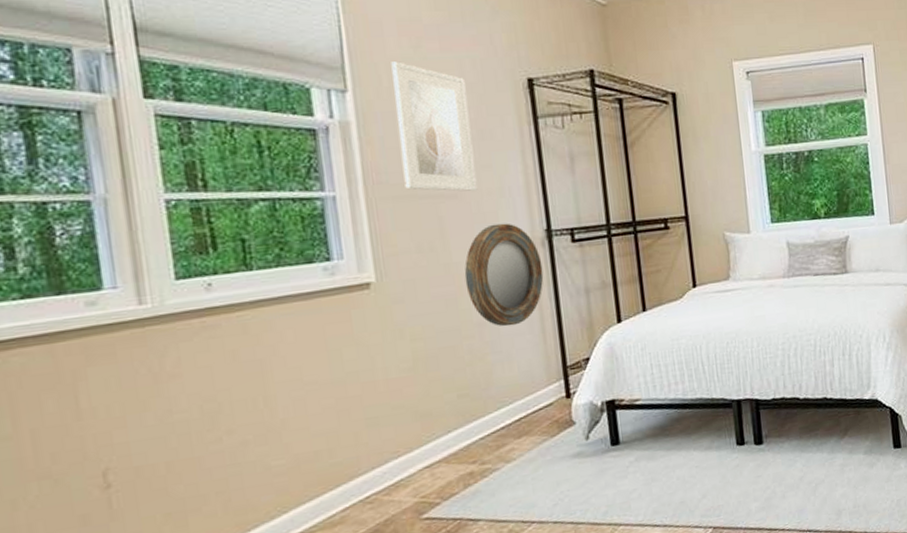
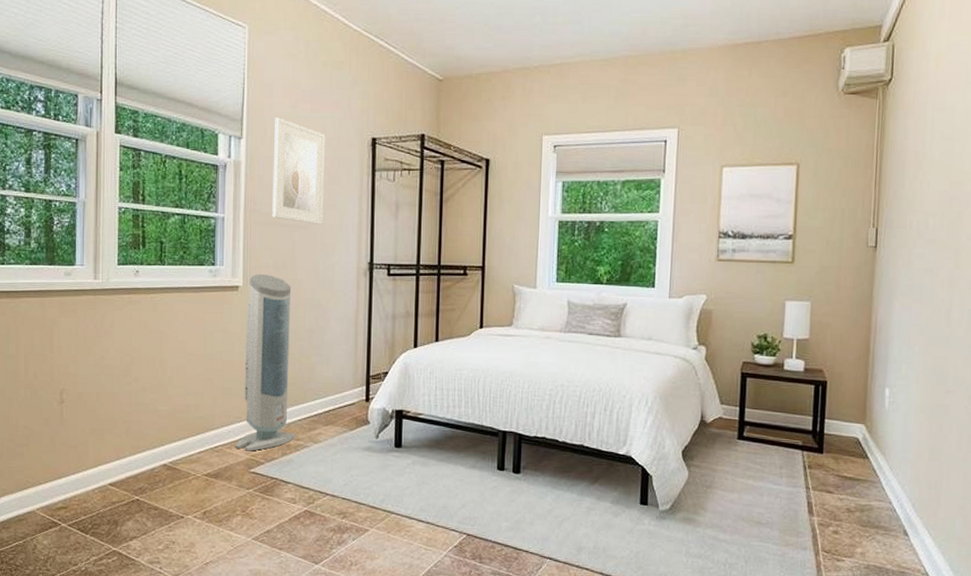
air purifier: none [385,262,479,493] -> present [235,274,296,451]
home mirror: present [464,223,544,327] -> none [304,253,363,336]

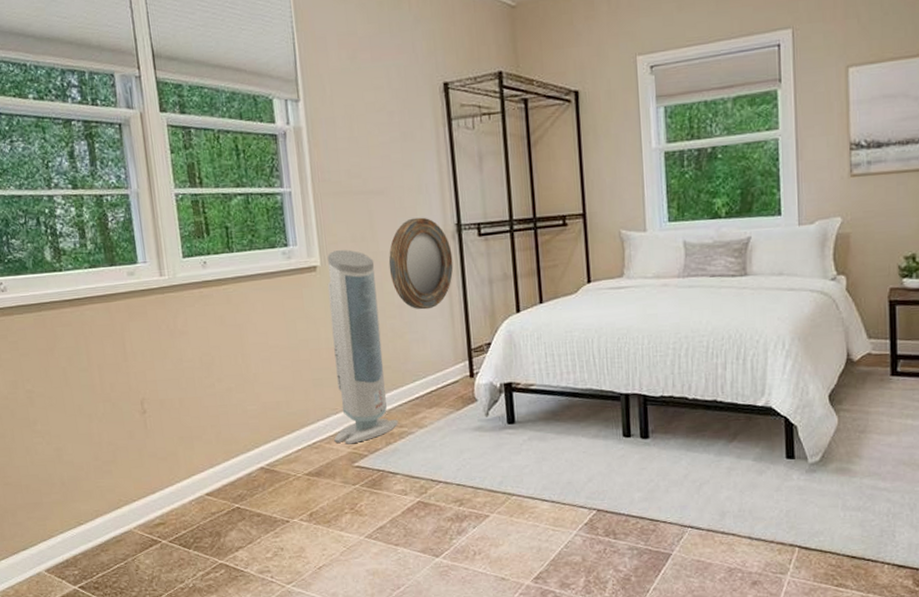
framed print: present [272,117,325,226] -> none [333,72,400,189]
home mirror: none [304,253,363,336] -> present [388,217,454,310]

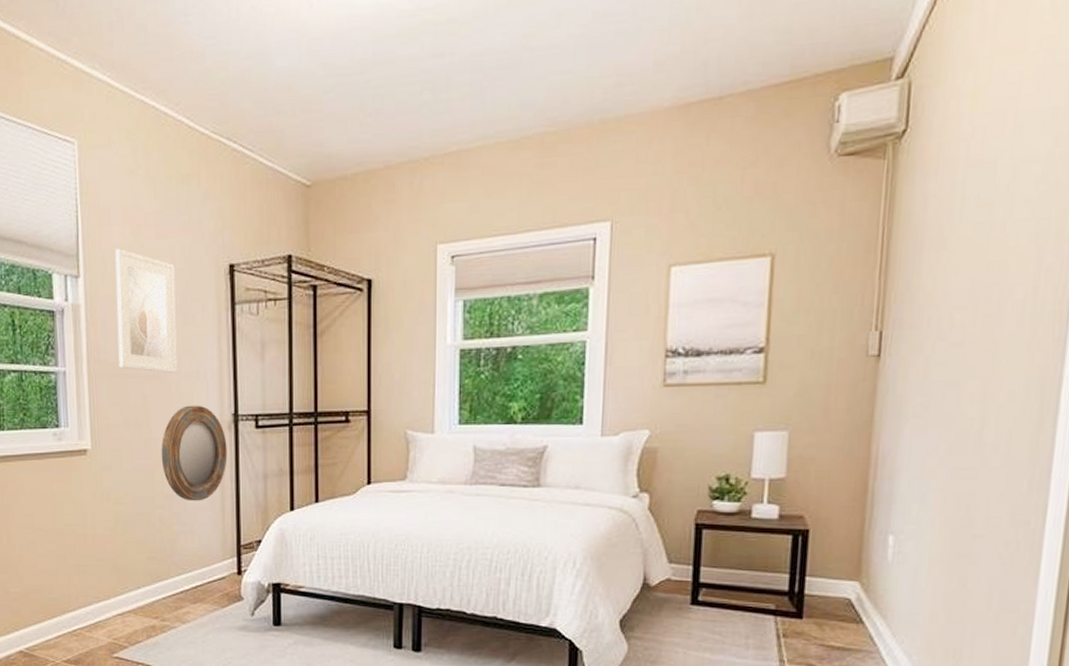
air purifier: present [327,250,398,444] -> none [95,434,161,634]
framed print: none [333,72,400,189] -> present [115,249,178,374]

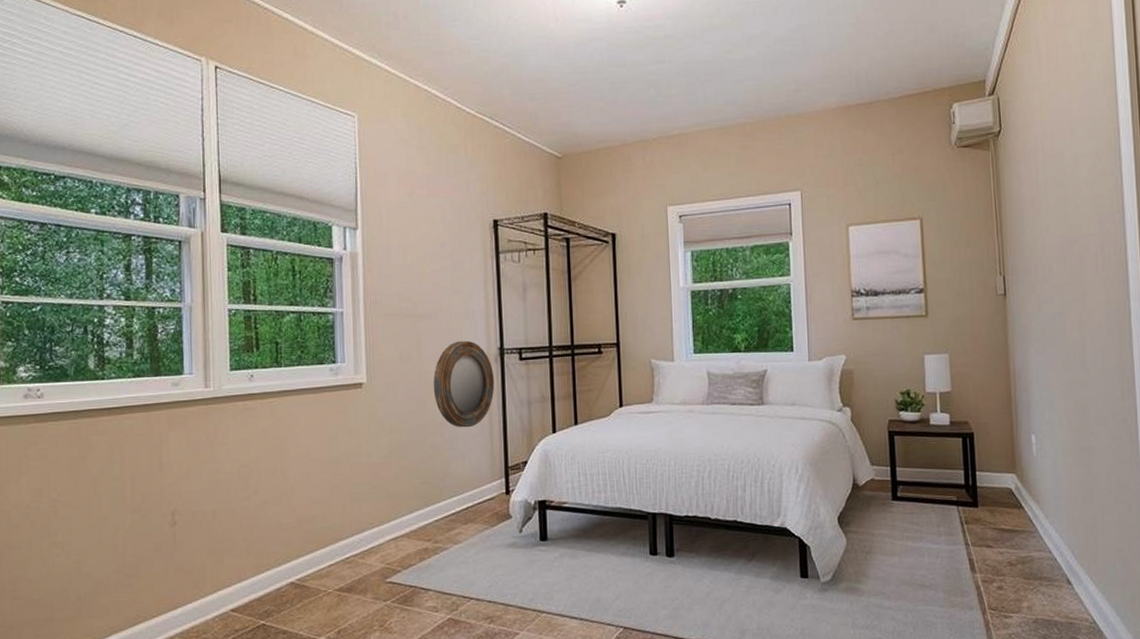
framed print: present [115,249,178,374] -> none [391,205,448,313]

